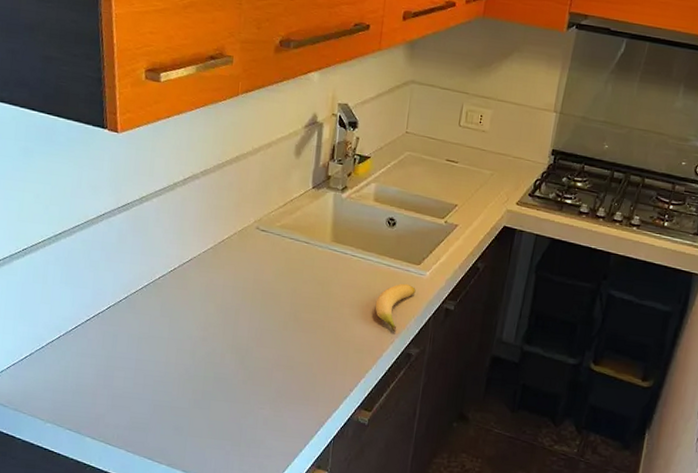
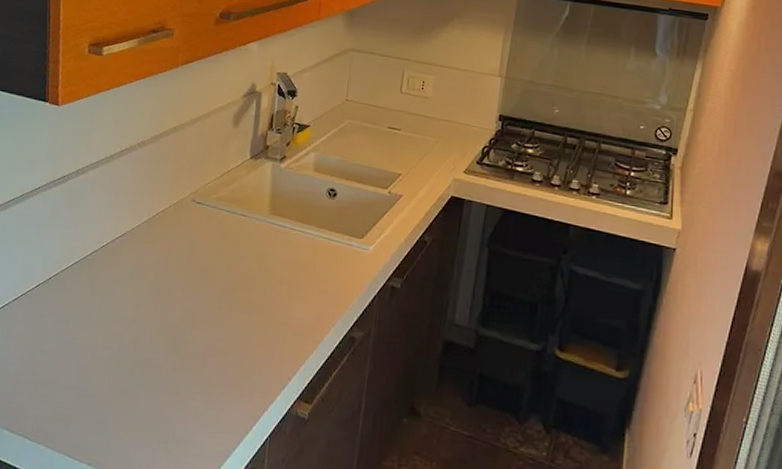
banana: present [375,283,416,332] -> none [315,258,359,313]

